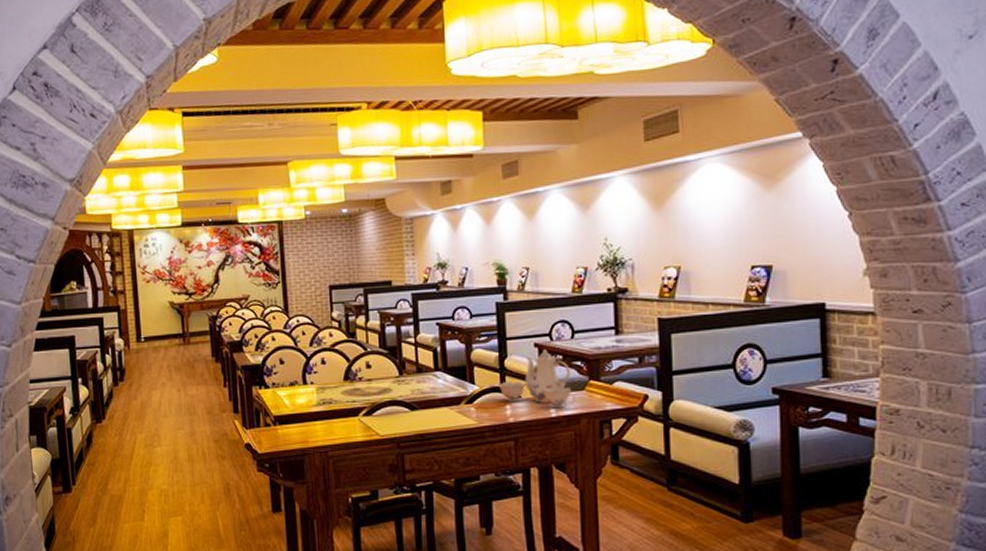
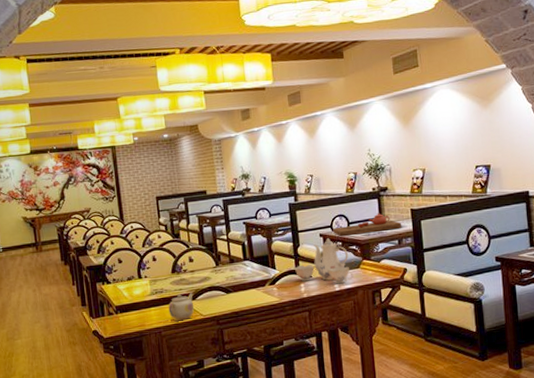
teapot: none [337,406,370,440] -> present [168,293,195,321]
tea set: none [552,321,645,349] -> present [333,213,402,237]

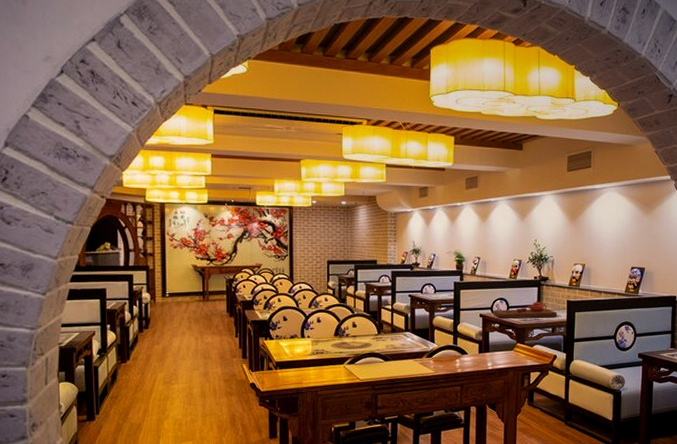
teapot: present [168,293,195,321] -> none [327,357,353,383]
tea set: present [293,238,353,284] -> none [451,319,506,363]

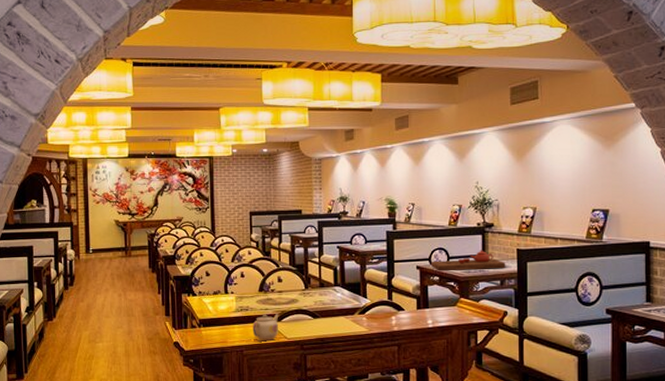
teapot: none [327,357,353,383] -> present [252,314,279,342]

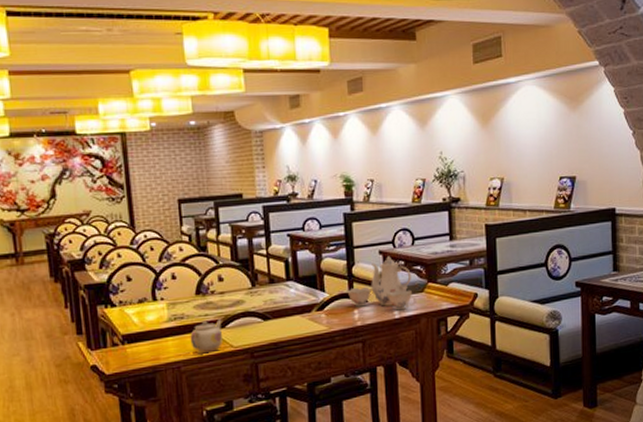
tea set: none [385,271,449,321] -> present [345,256,416,311]
tea set: present [431,250,506,271] -> none [395,228,475,255]

